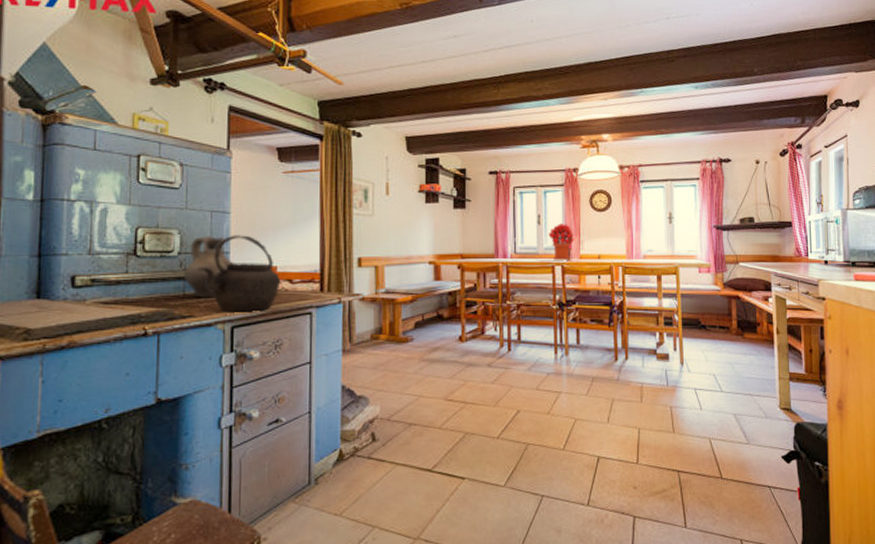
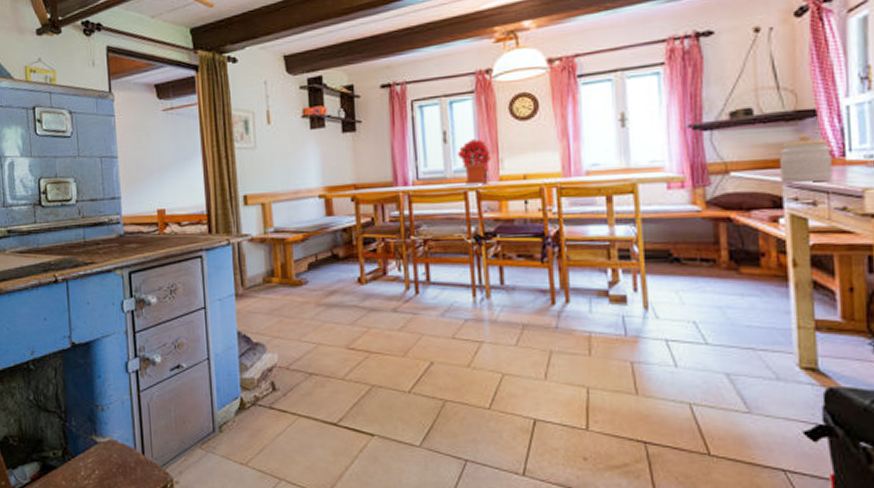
ceramic jug: present [184,236,233,298] -> none [83,181,125,245]
kettle: present [197,235,281,312] -> none [93,179,171,258]
jar: none [769,239,801,273] -> present [778,134,833,184]

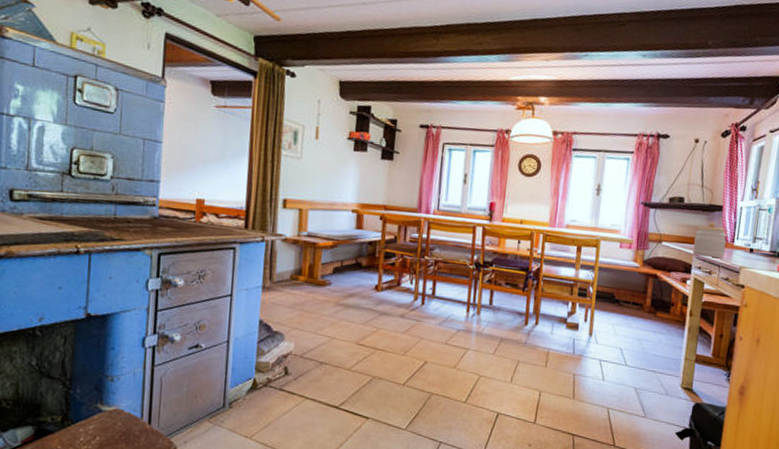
bouquet: present [457,138,491,185] -> none [473,184,499,222]

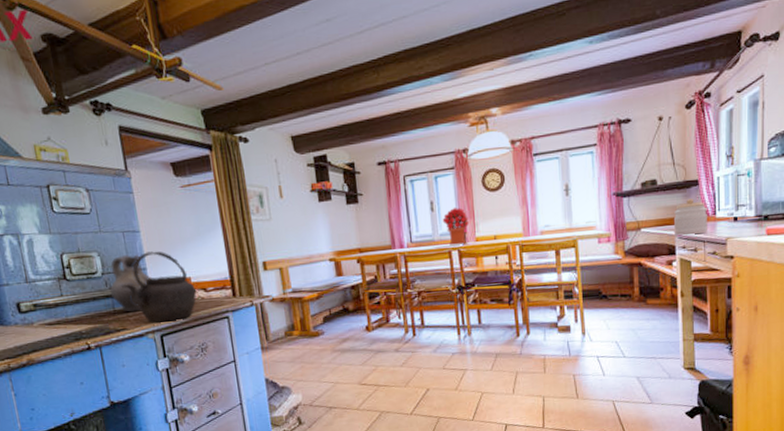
ceramic jug: none [116,163,163,224] -> present [110,254,151,312]
kettle: none [128,164,208,242] -> present [121,251,197,323]
bouquet: none [473,184,499,222] -> present [442,207,469,245]

